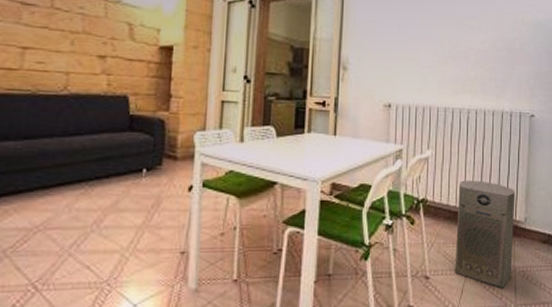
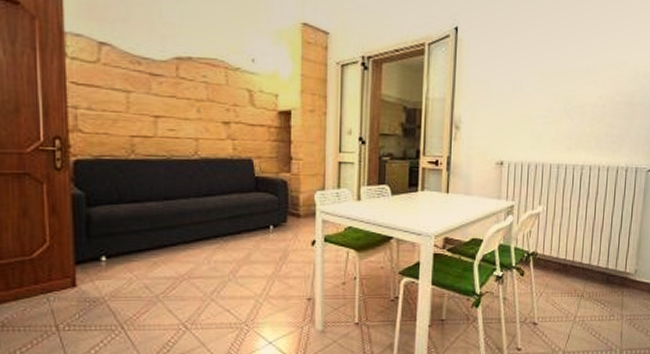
air purifier: present [454,180,515,289] -> none [562,235,627,335]

